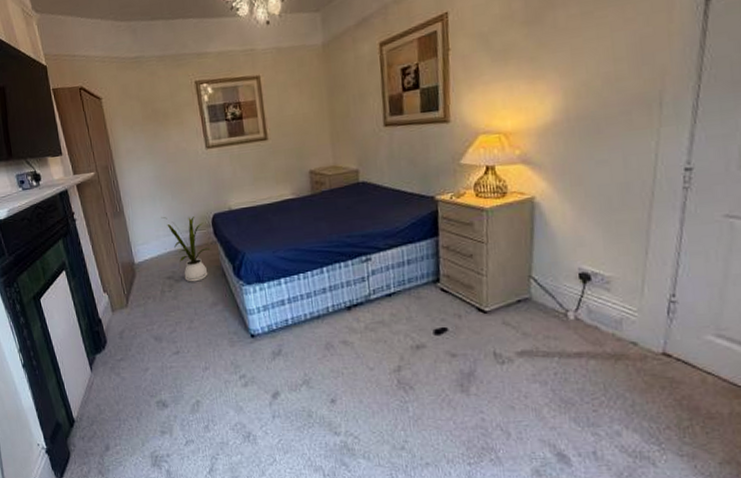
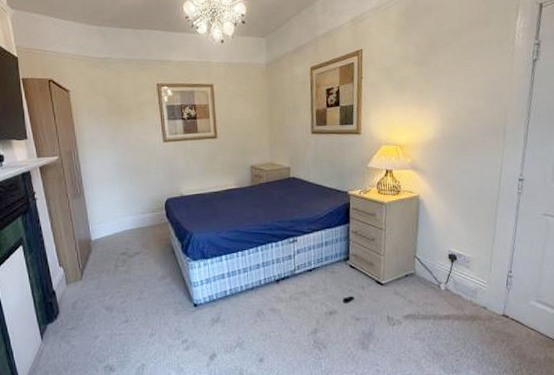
house plant: present [161,217,211,282] -> none [119,200,163,258]

